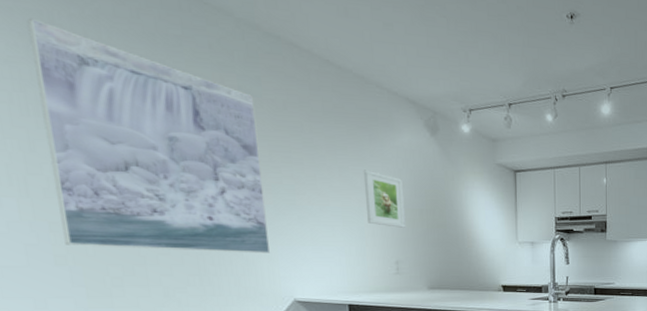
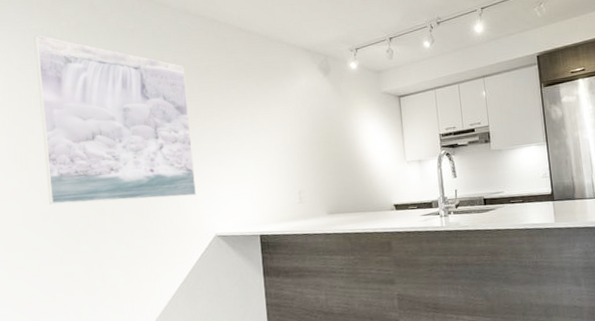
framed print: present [363,170,405,228] -> none [269,113,305,161]

